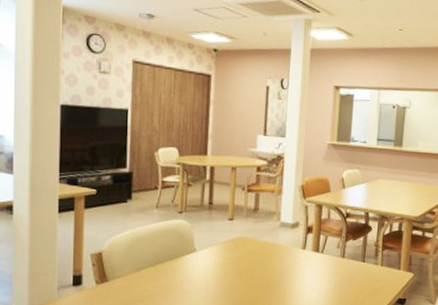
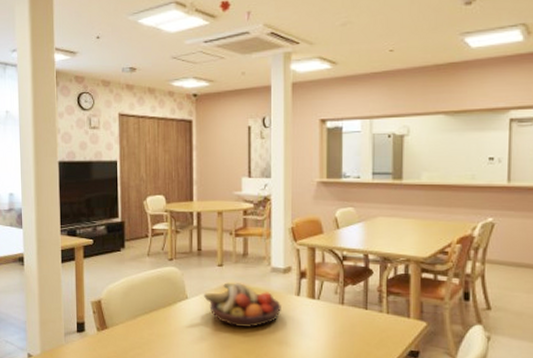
fruit bowl: none [213,236,288,279] -> present [204,282,281,327]

